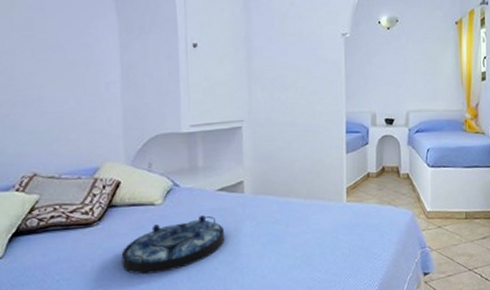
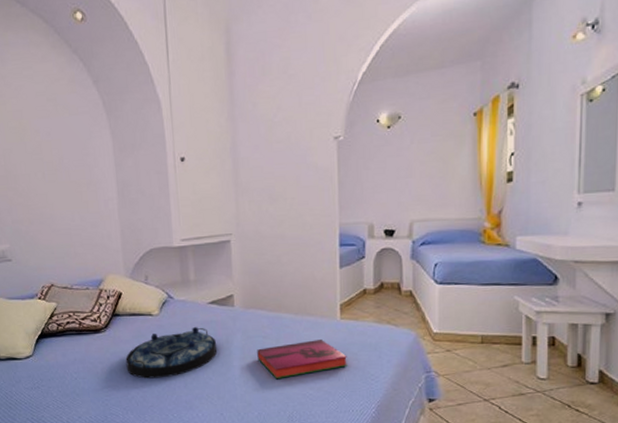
hardback book: none [266,222,353,264] -> present [257,340,347,378]

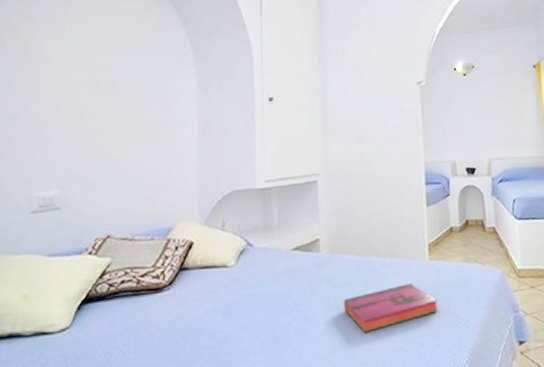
serving tray: present [125,327,217,379] -> none [191,278,299,346]

